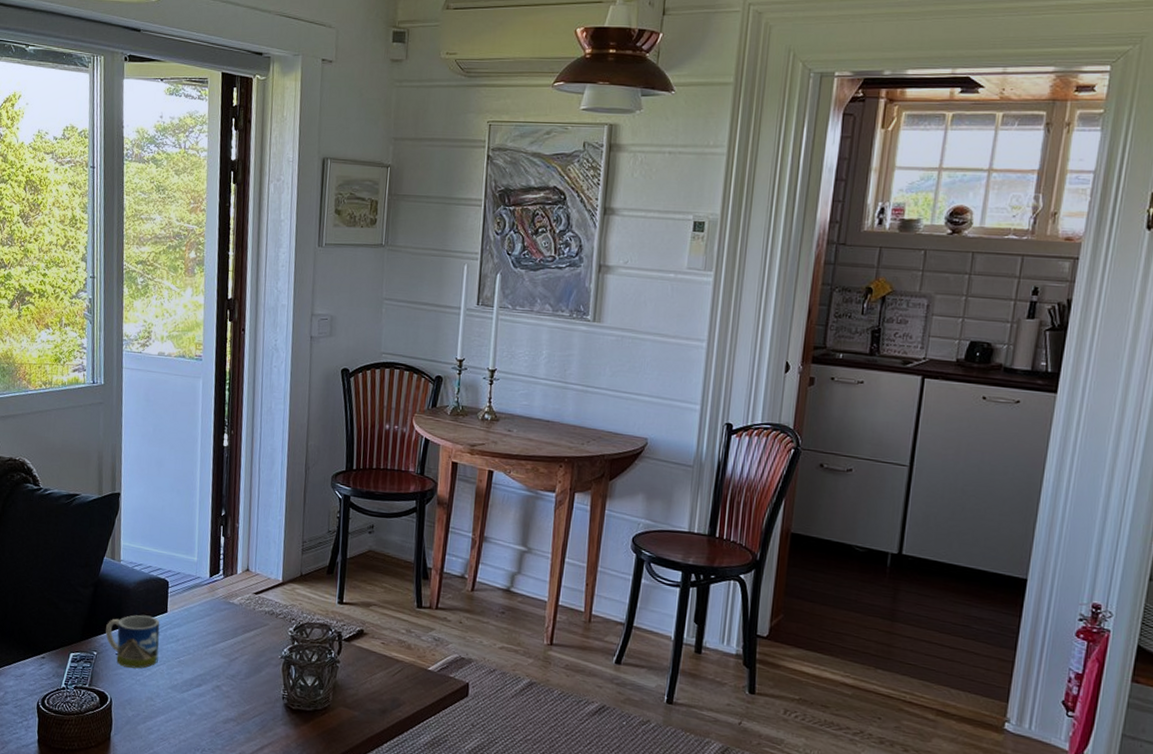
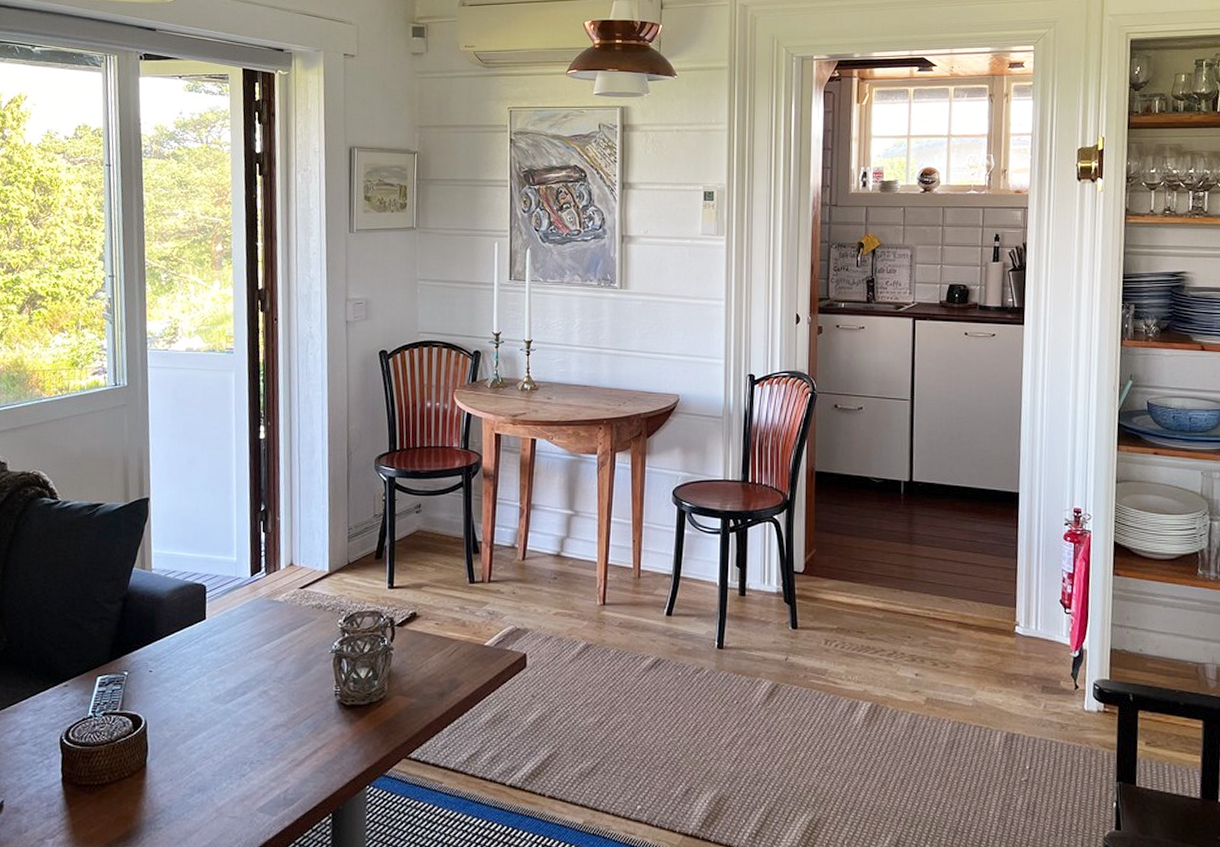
mug: present [105,615,160,669] -> none [137,625,198,684]

